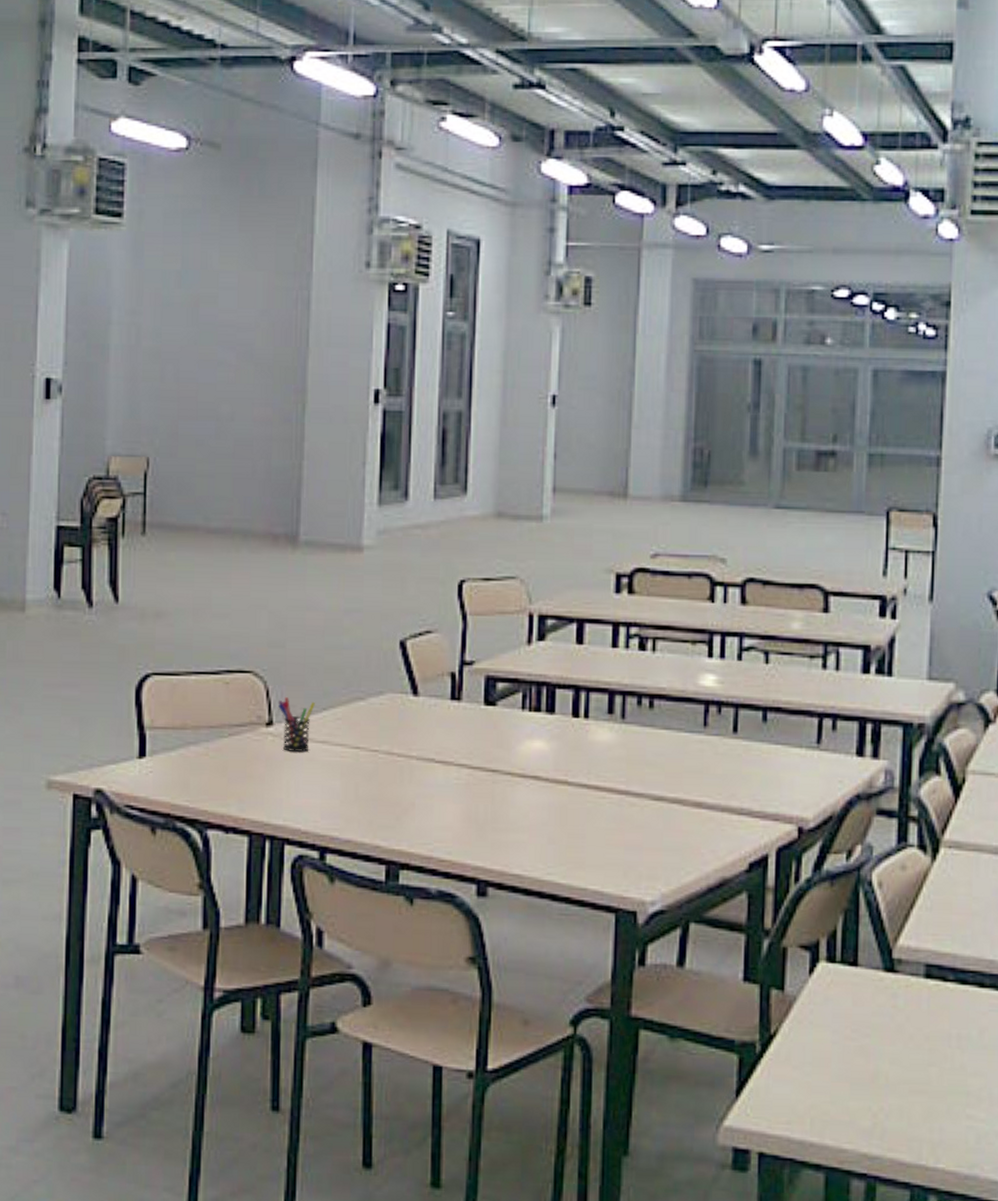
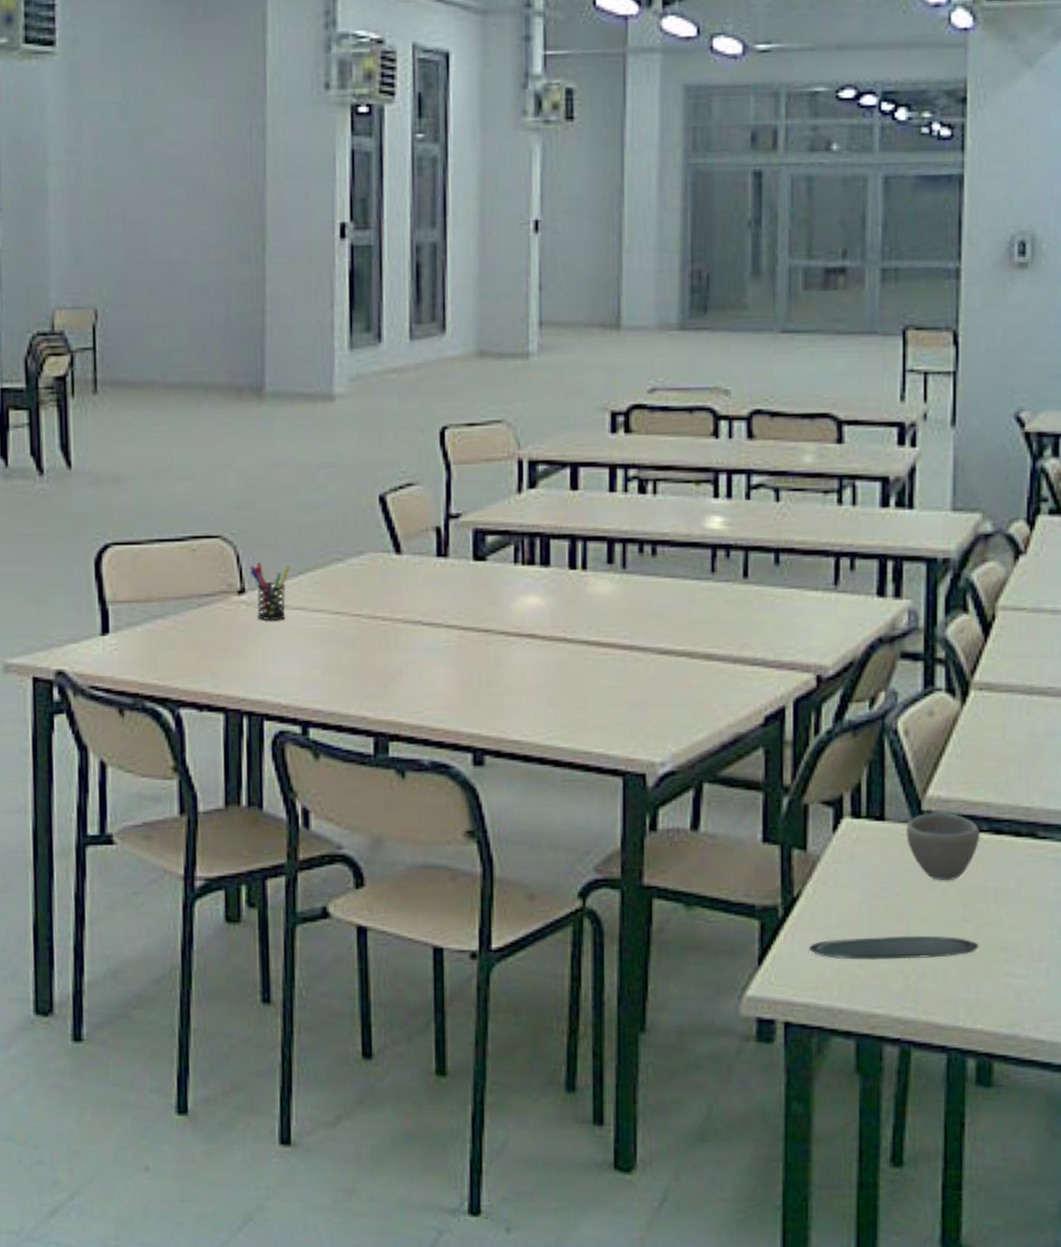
oval tray: none [784,1075,943,1099] -> present [809,935,979,960]
cup: none [877,961,946,1026] -> present [906,812,979,881]

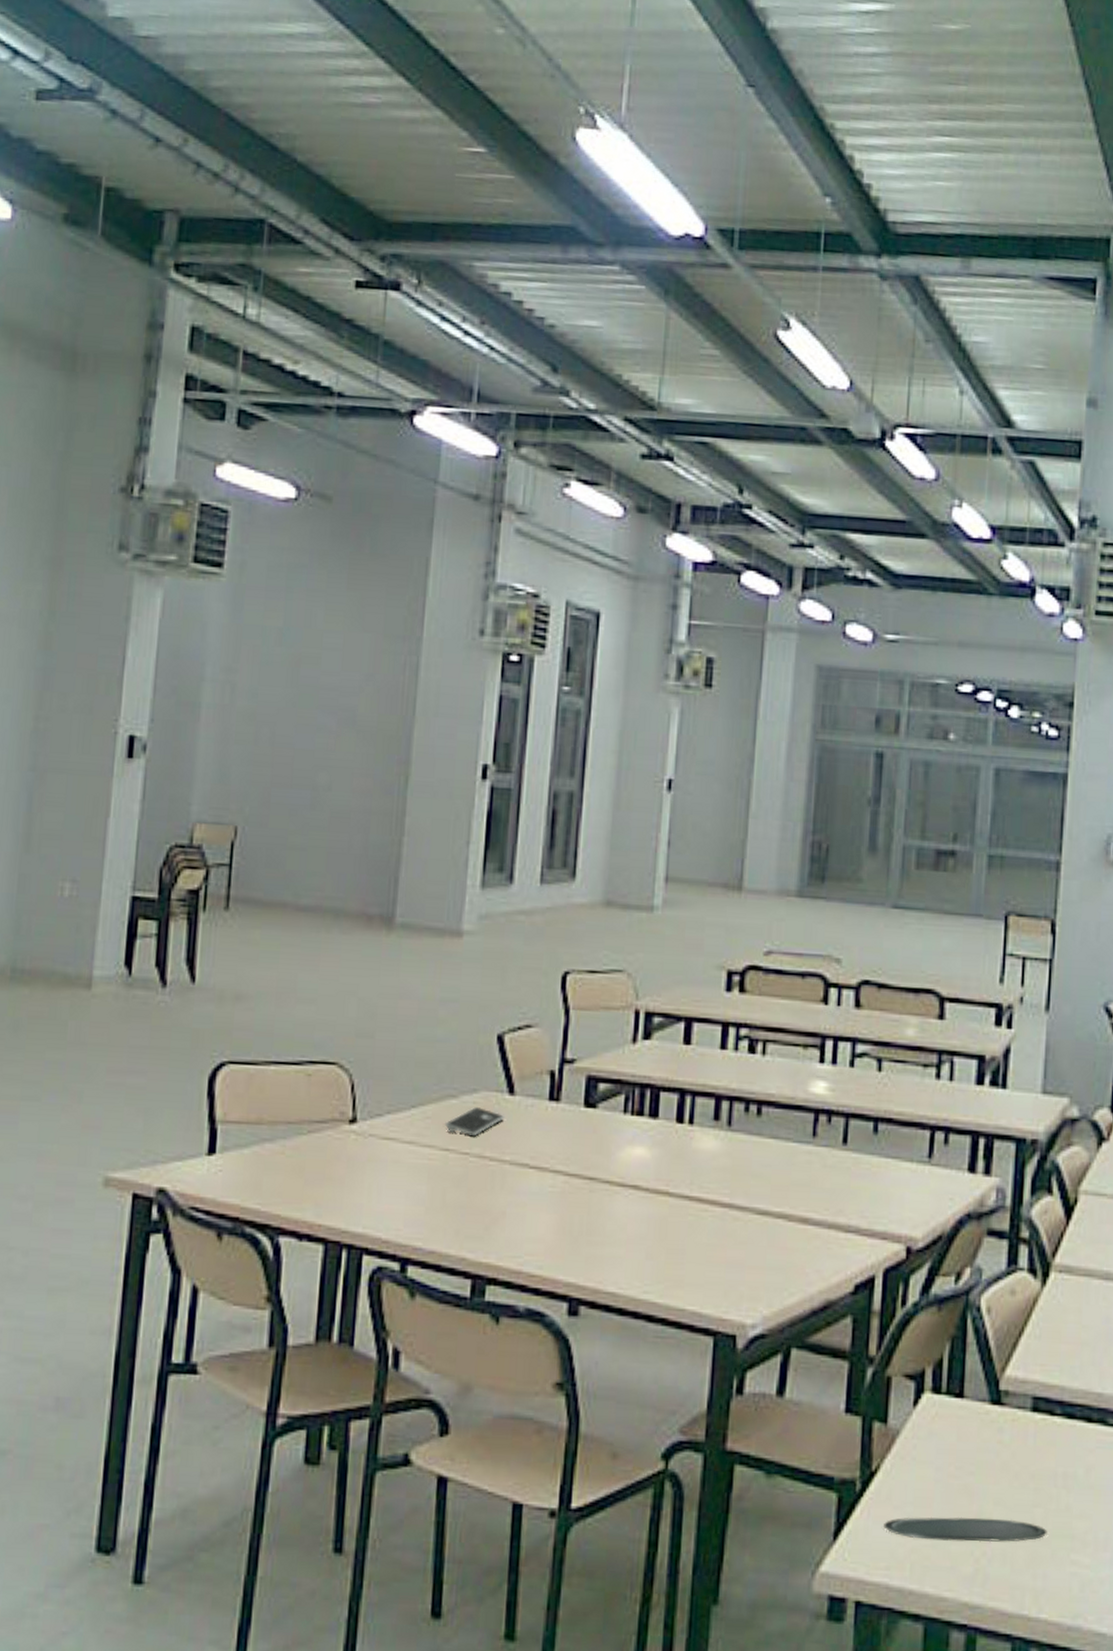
pen holder: present [250,562,290,620] -> none [364,1092,403,1153]
keyboard: none [334,569,394,597] -> present [445,1107,505,1136]
cup: present [906,812,979,881] -> none [983,1392,1053,1464]

